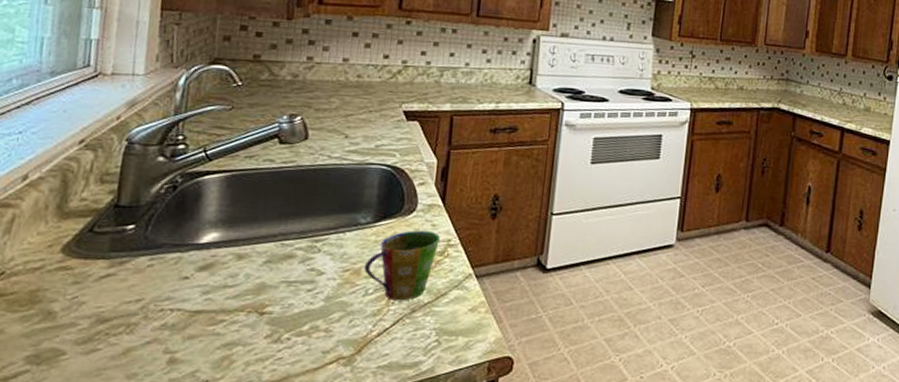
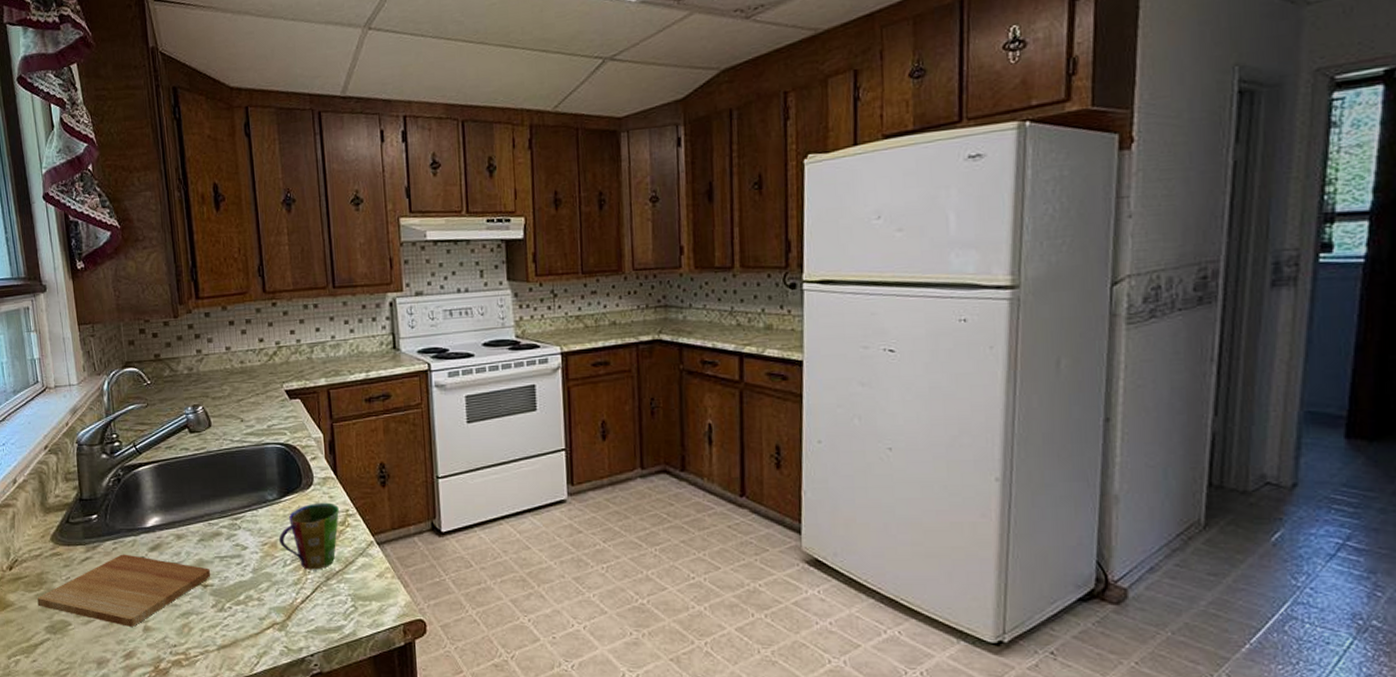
cutting board: none [21,272,273,358] -> present [37,554,211,627]

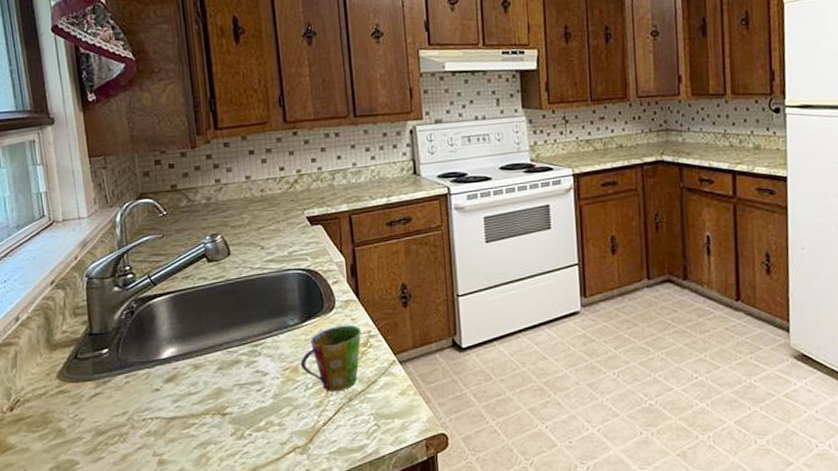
cutting board: present [37,554,211,627] -> none [41,387,230,461]

